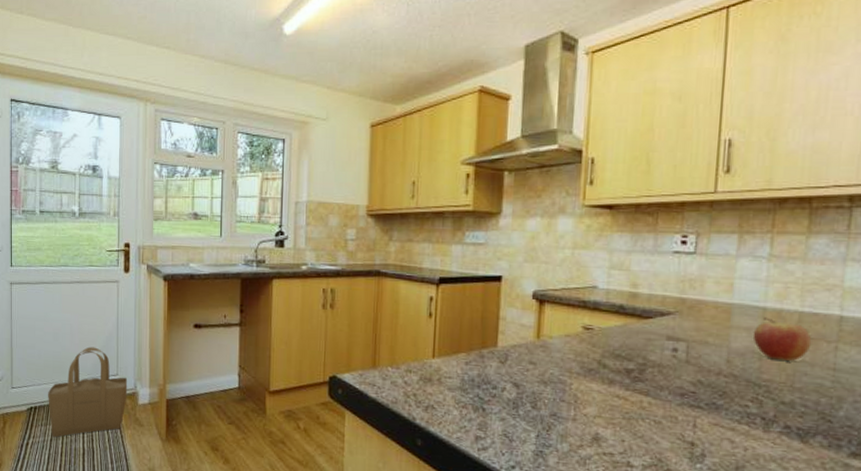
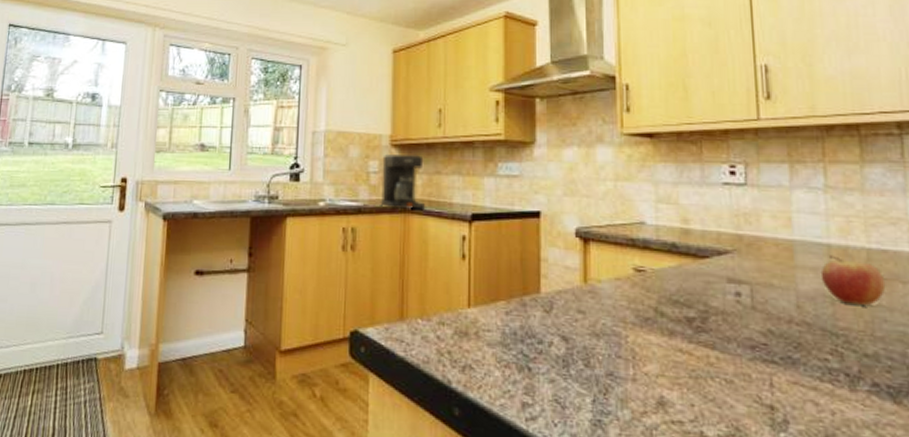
shopping bag: present [48,346,128,438] -> none [16,299,114,414]
coffee maker: none [356,223,398,273] -> present [380,154,426,209]

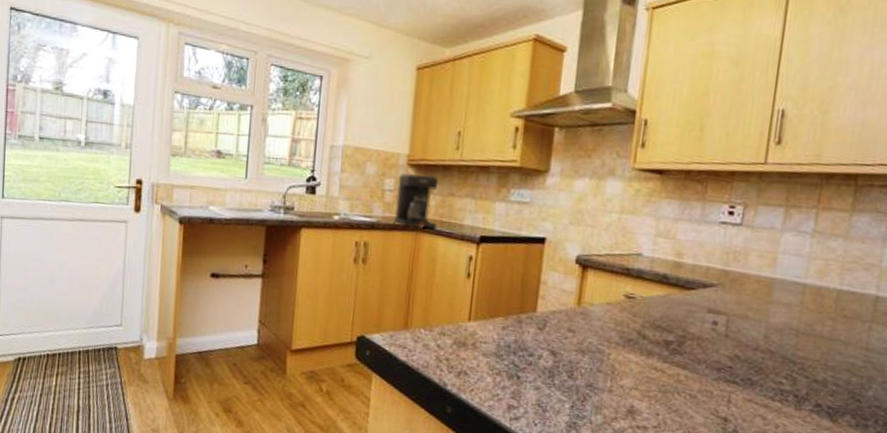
fruit: present [820,255,886,305] -> none [791,294,848,339]

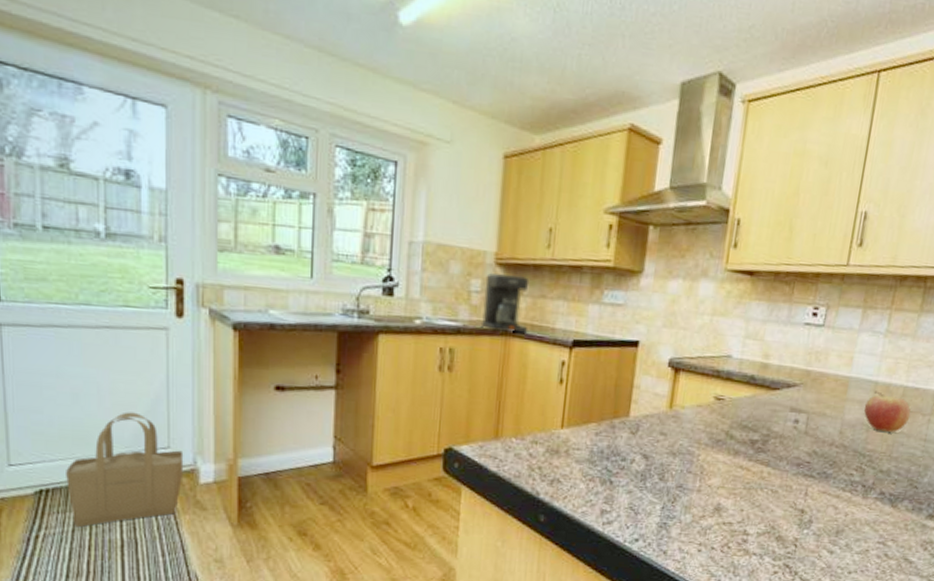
shopping bag: none [39,292,133,393] -> present [66,412,184,528]
fruit: none [791,294,848,339] -> present [864,391,911,432]

